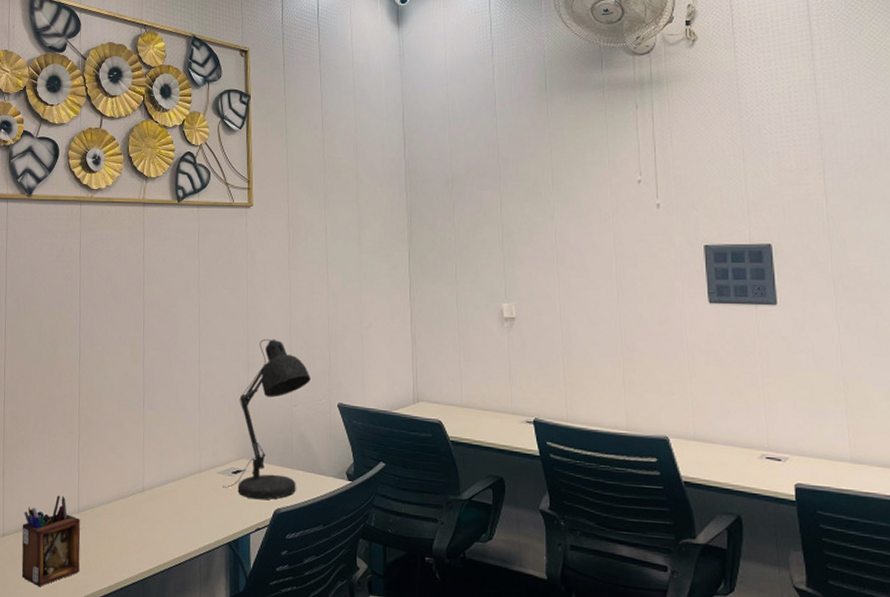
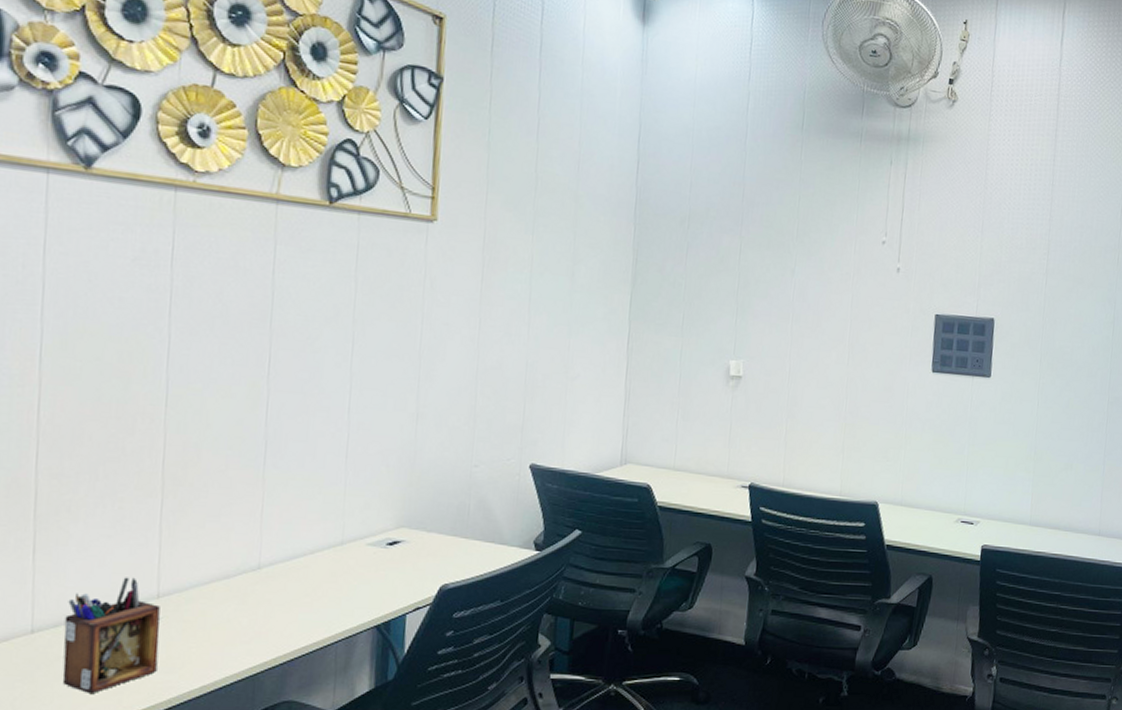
desk lamp: present [222,338,311,500] -> none [373,385,499,575]

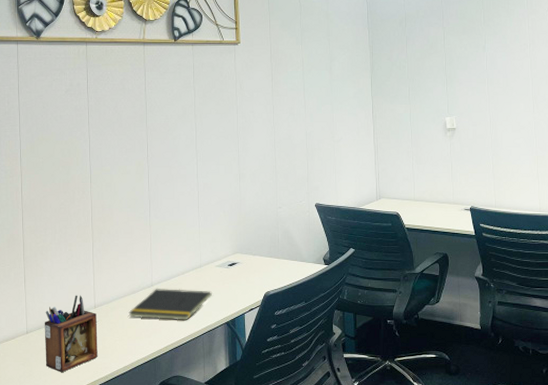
notepad: none [215,573,357,622] -> present [128,289,212,321]

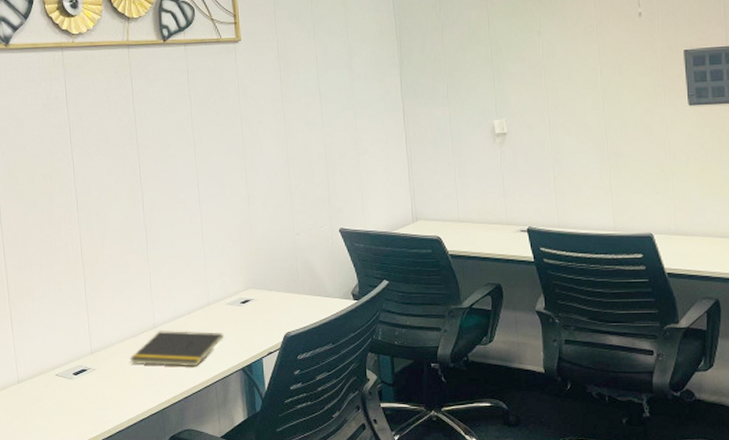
desk organizer: present [44,295,98,372] -> none [36,339,98,426]

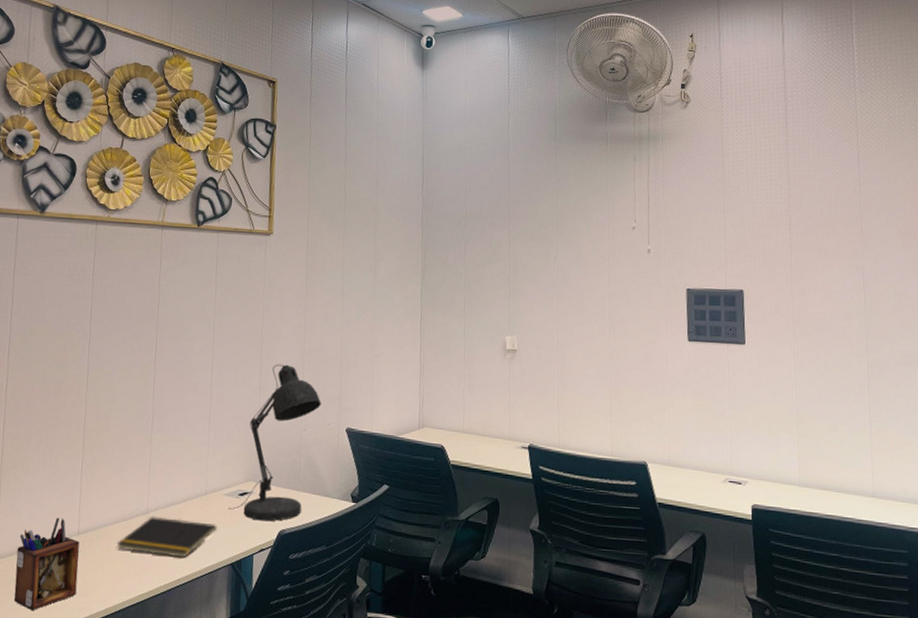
desk organizer: none [36,339,98,426] -> present [14,517,80,610]
desk lamp: none [232,171,311,326] -> present [228,364,321,522]

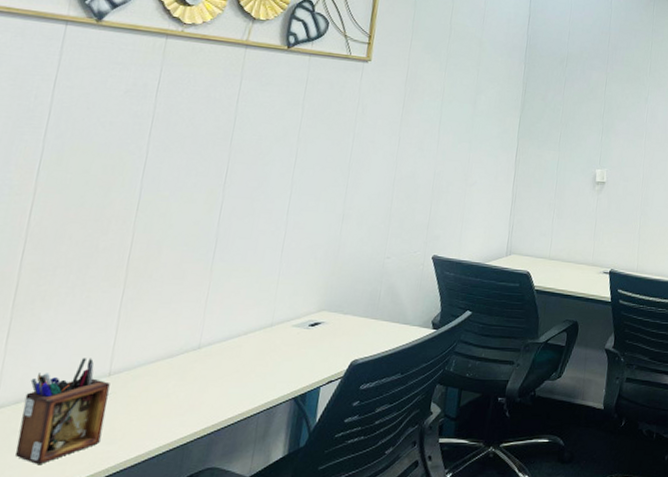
notepad: present [116,517,217,558] -> none [157,352,281,395]
desk lamp: present [228,364,321,522] -> none [296,191,409,352]

